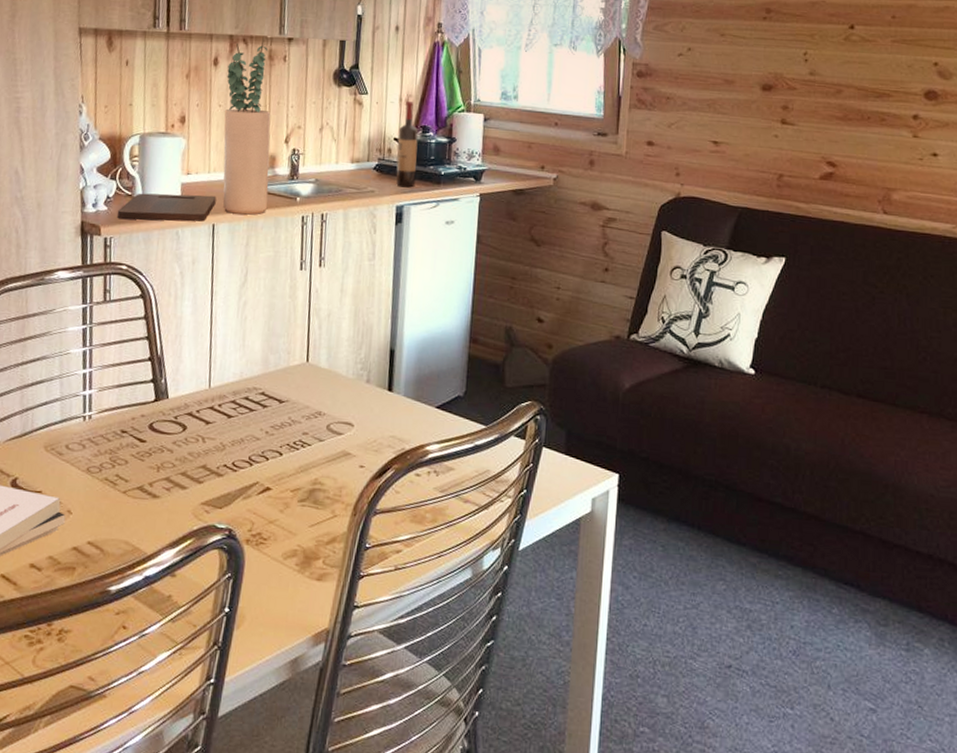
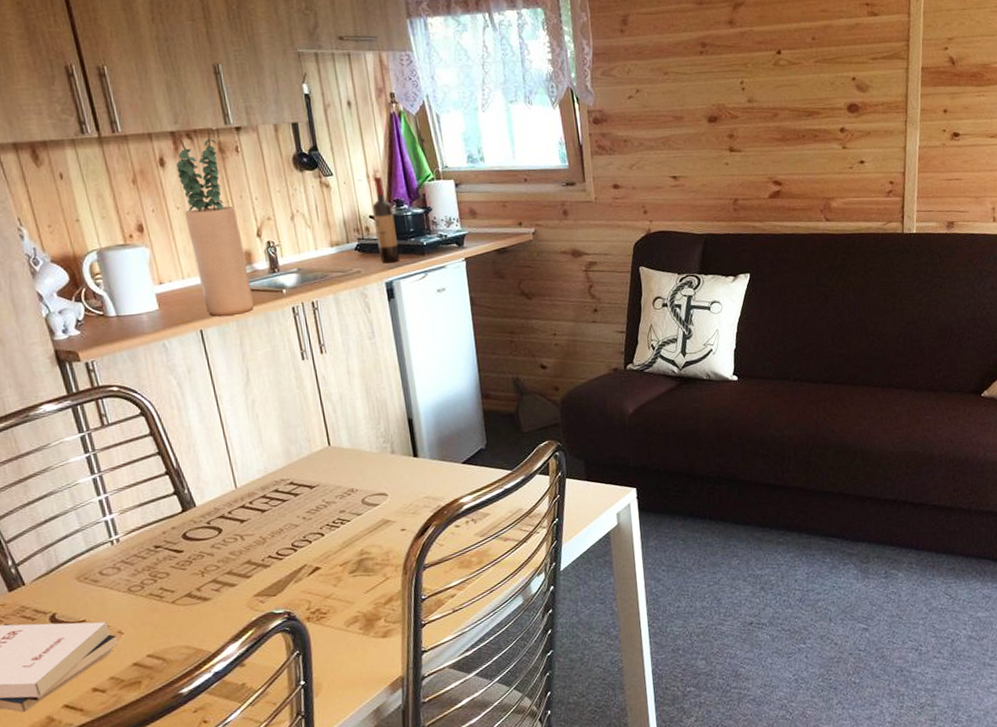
cutting board: present [117,193,217,222] -> none [92,301,198,341]

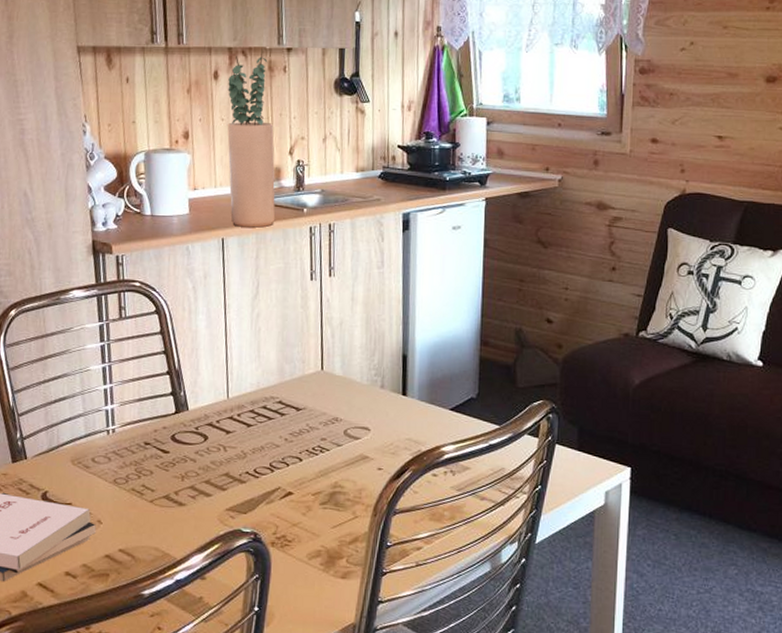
wine bottle: present [372,177,400,264] -> none [401,108,422,195]

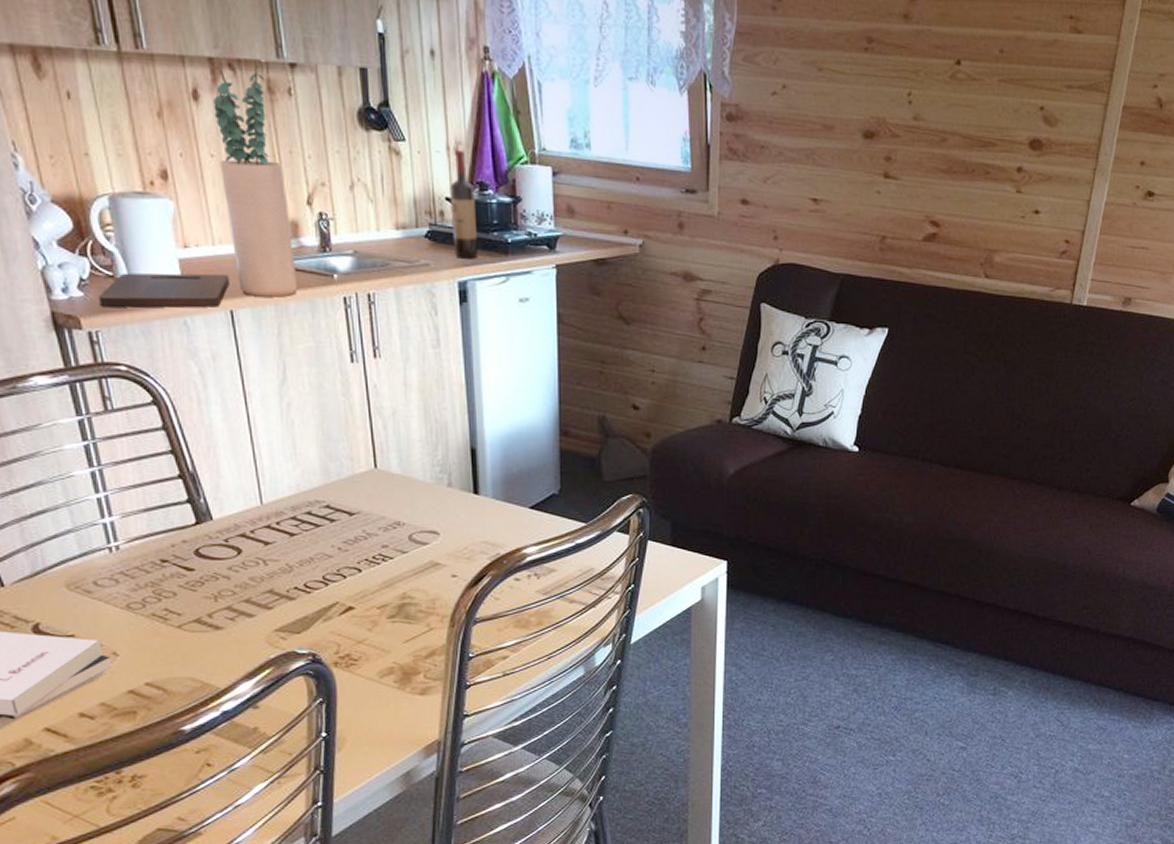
cutting board: none [127,209,224,237] -> present [98,273,230,308]
wine bottle: none [401,108,422,195] -> present [450,150,478,259]

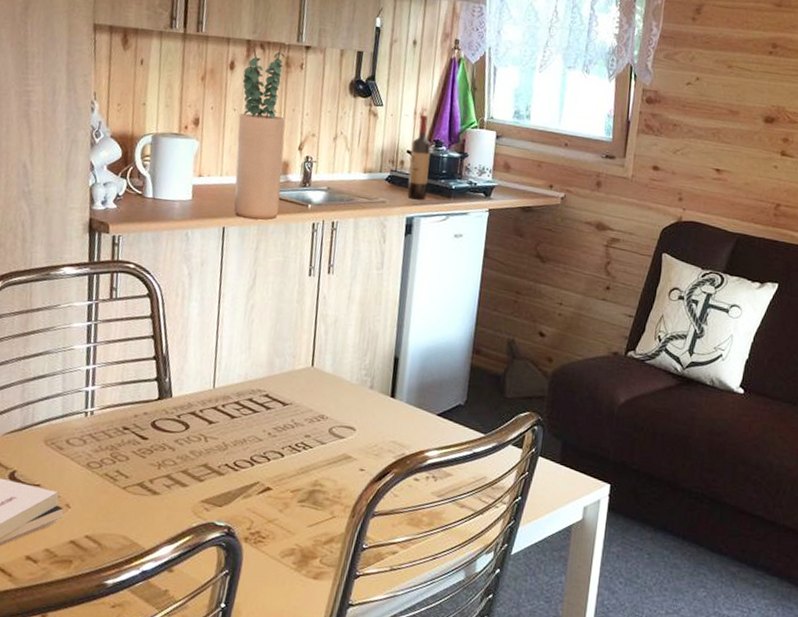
cutting board: present [98,273,230,308] -> none [126,192,228,224]

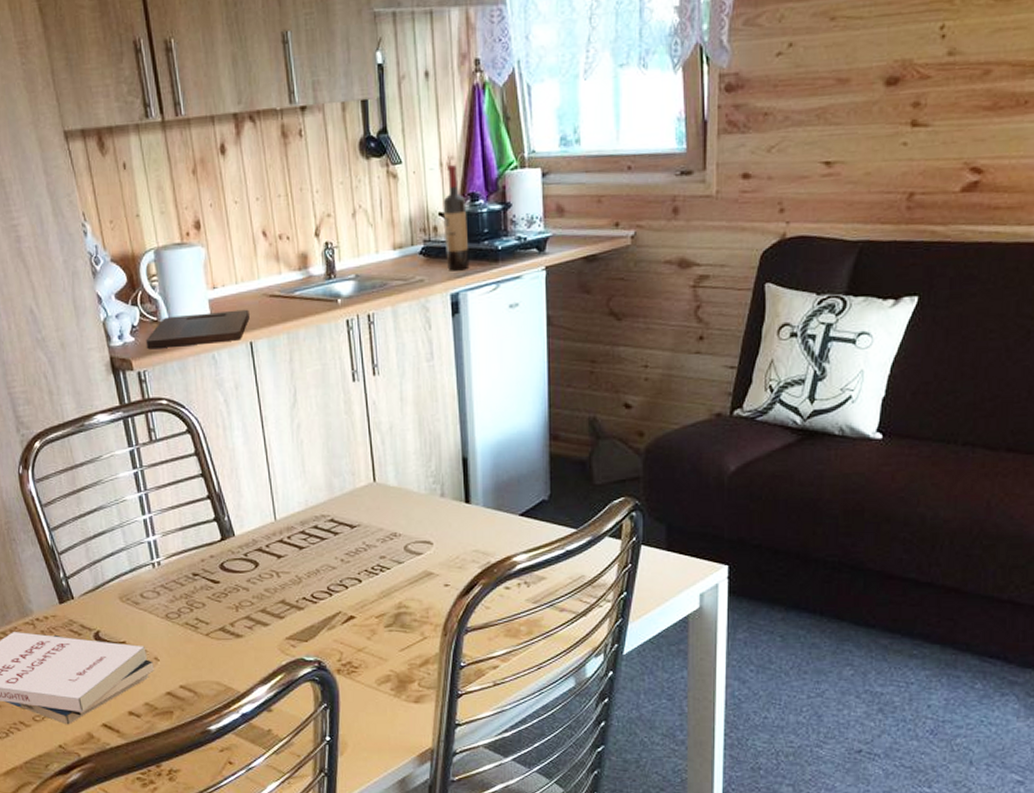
cutting board: none [126,192,228,224] -> present [145,309,250,350]
vase: present [234,43,286,220] -> none [237,110,307,327]

